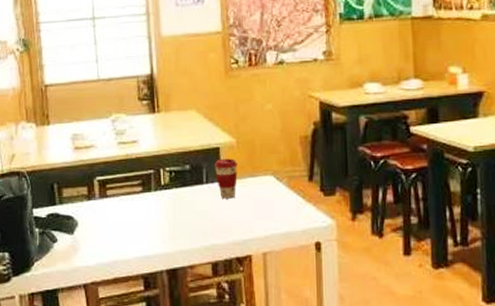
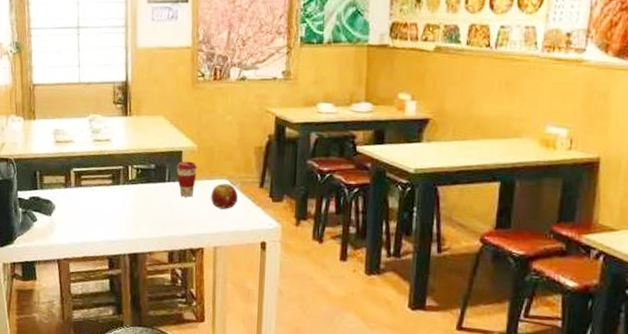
fruit: none [255,180,286,209] -> present [211,183,239,209]

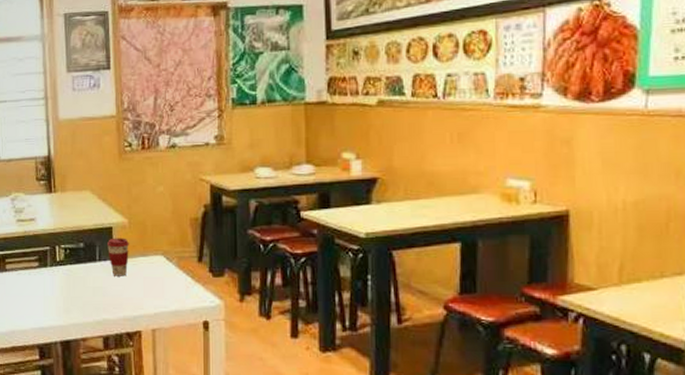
fruit: present [211,183,239,209] -> none [146,260,176,288]

